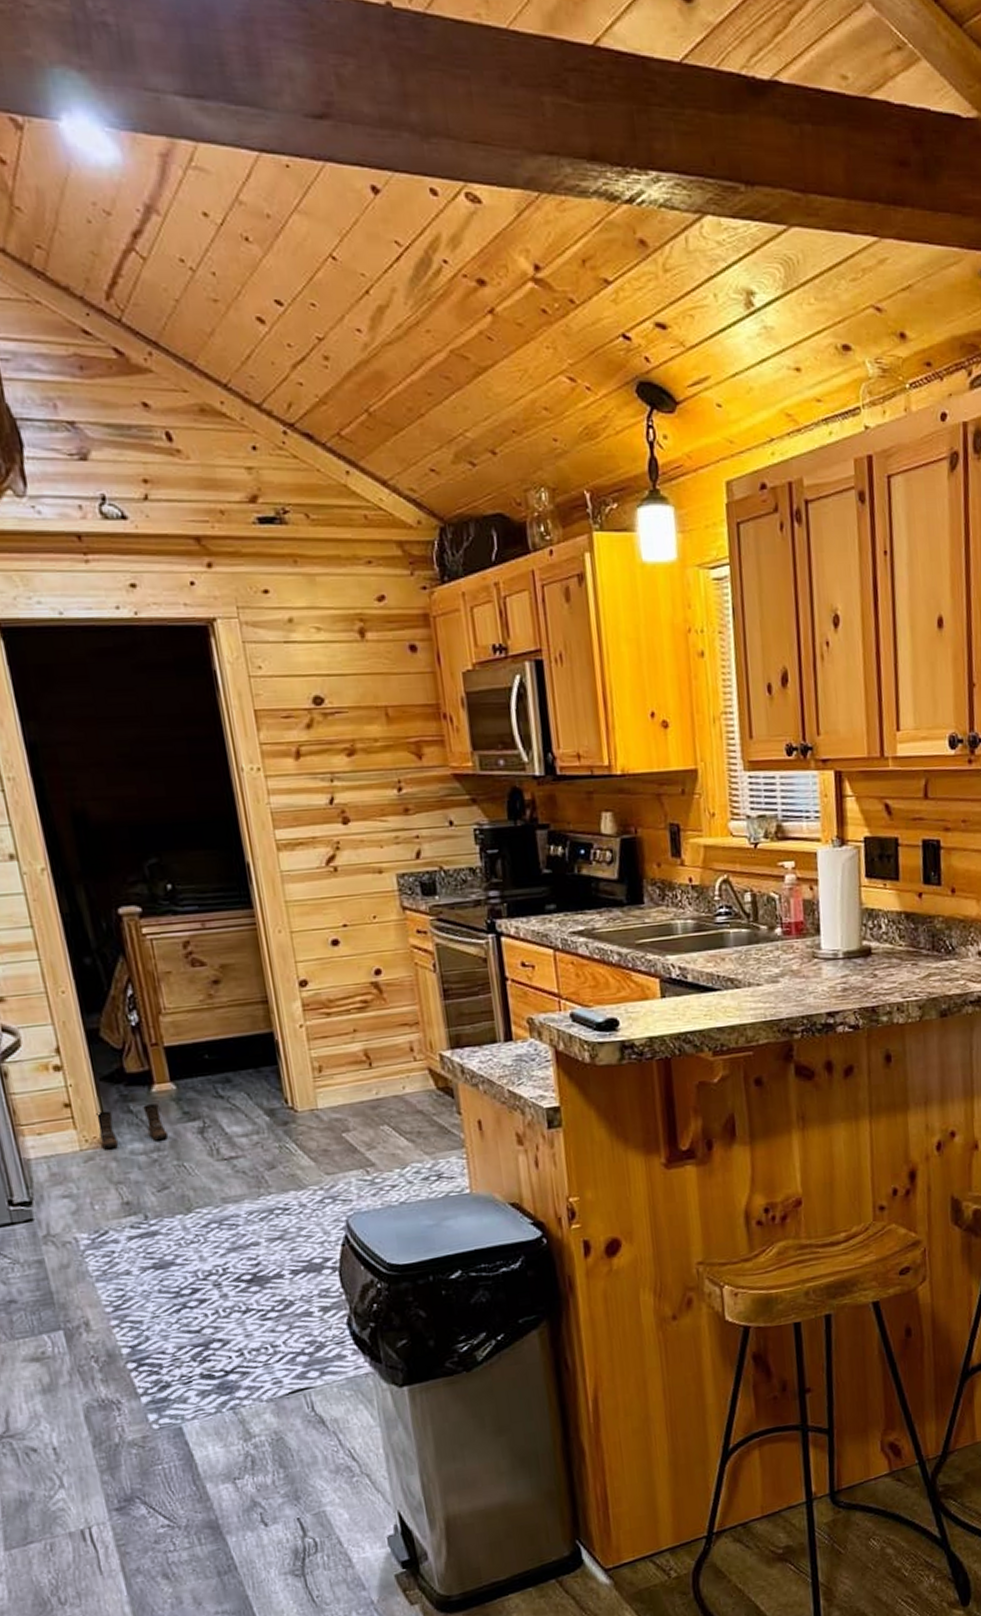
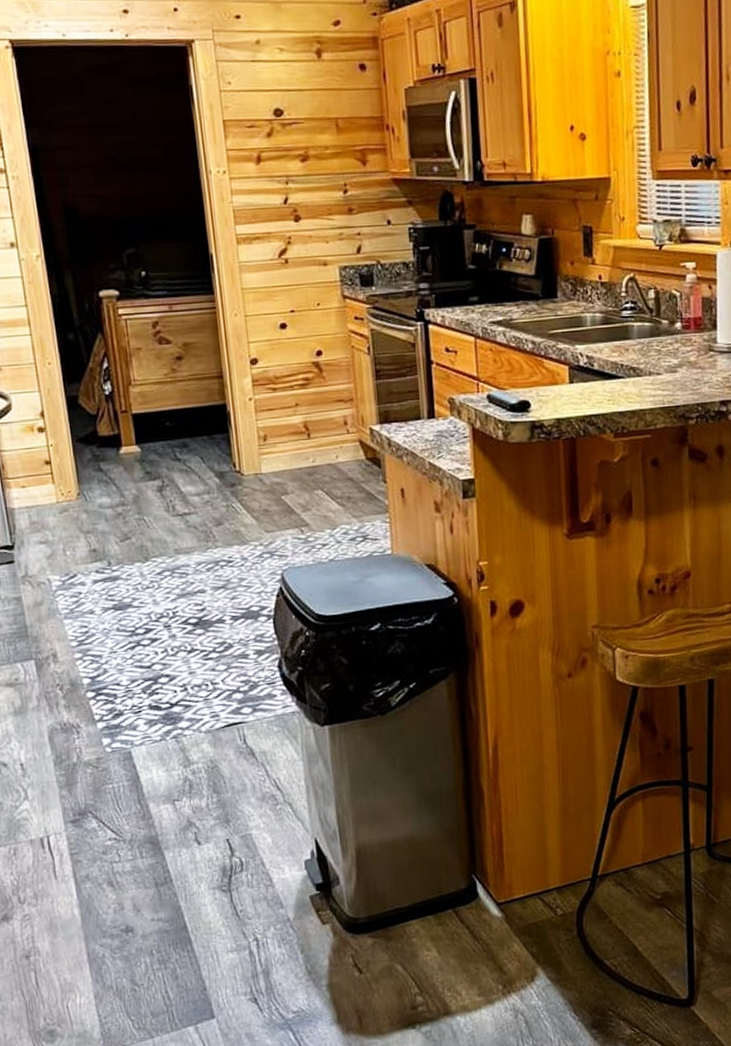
boots: present [95,1104,169,1149] -> none [70,464,132,502]

